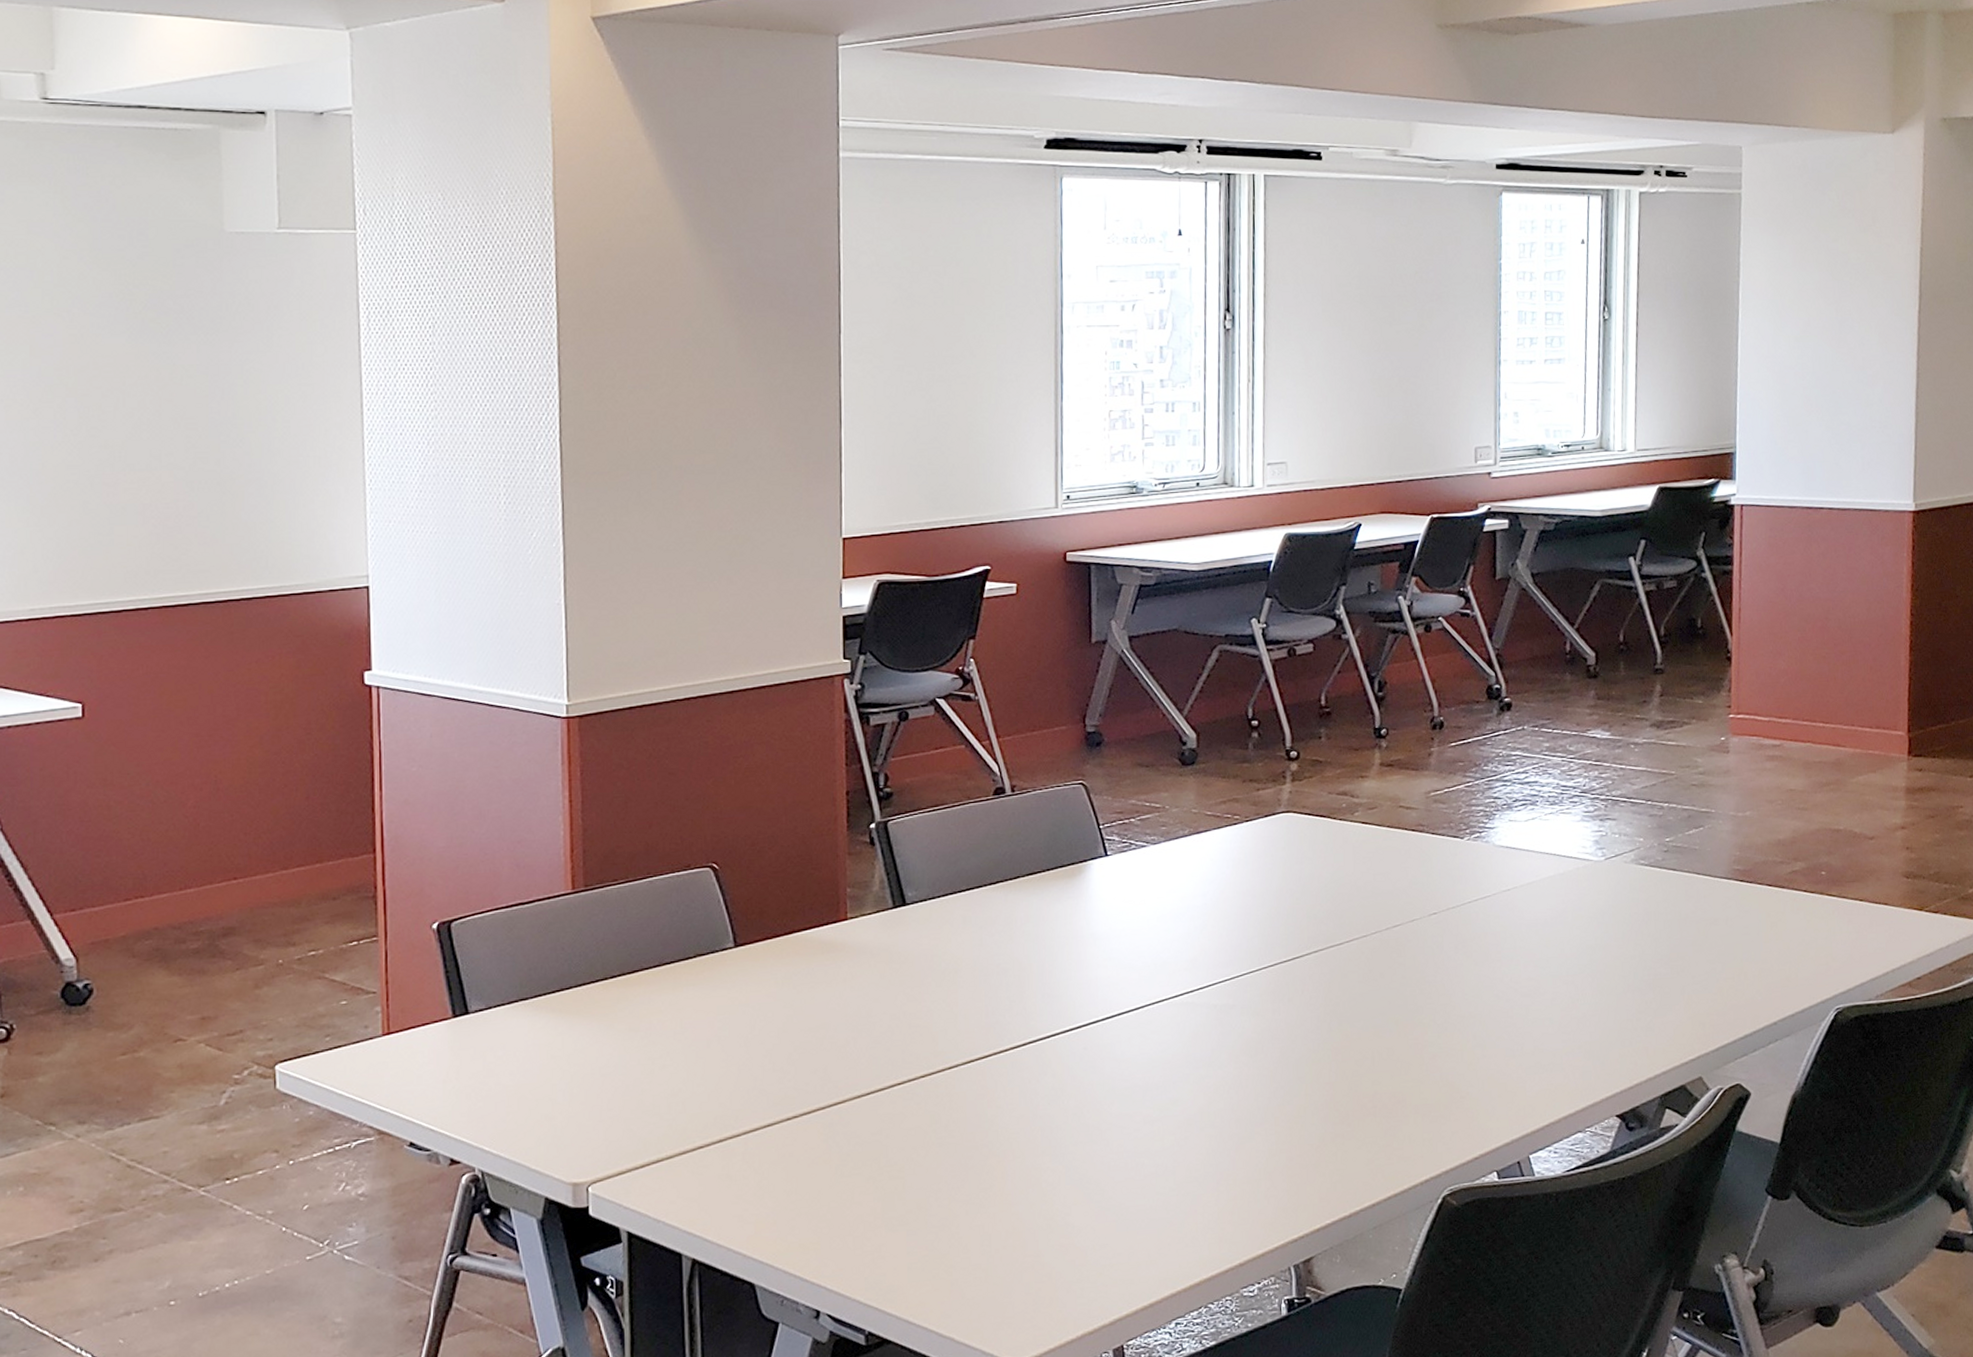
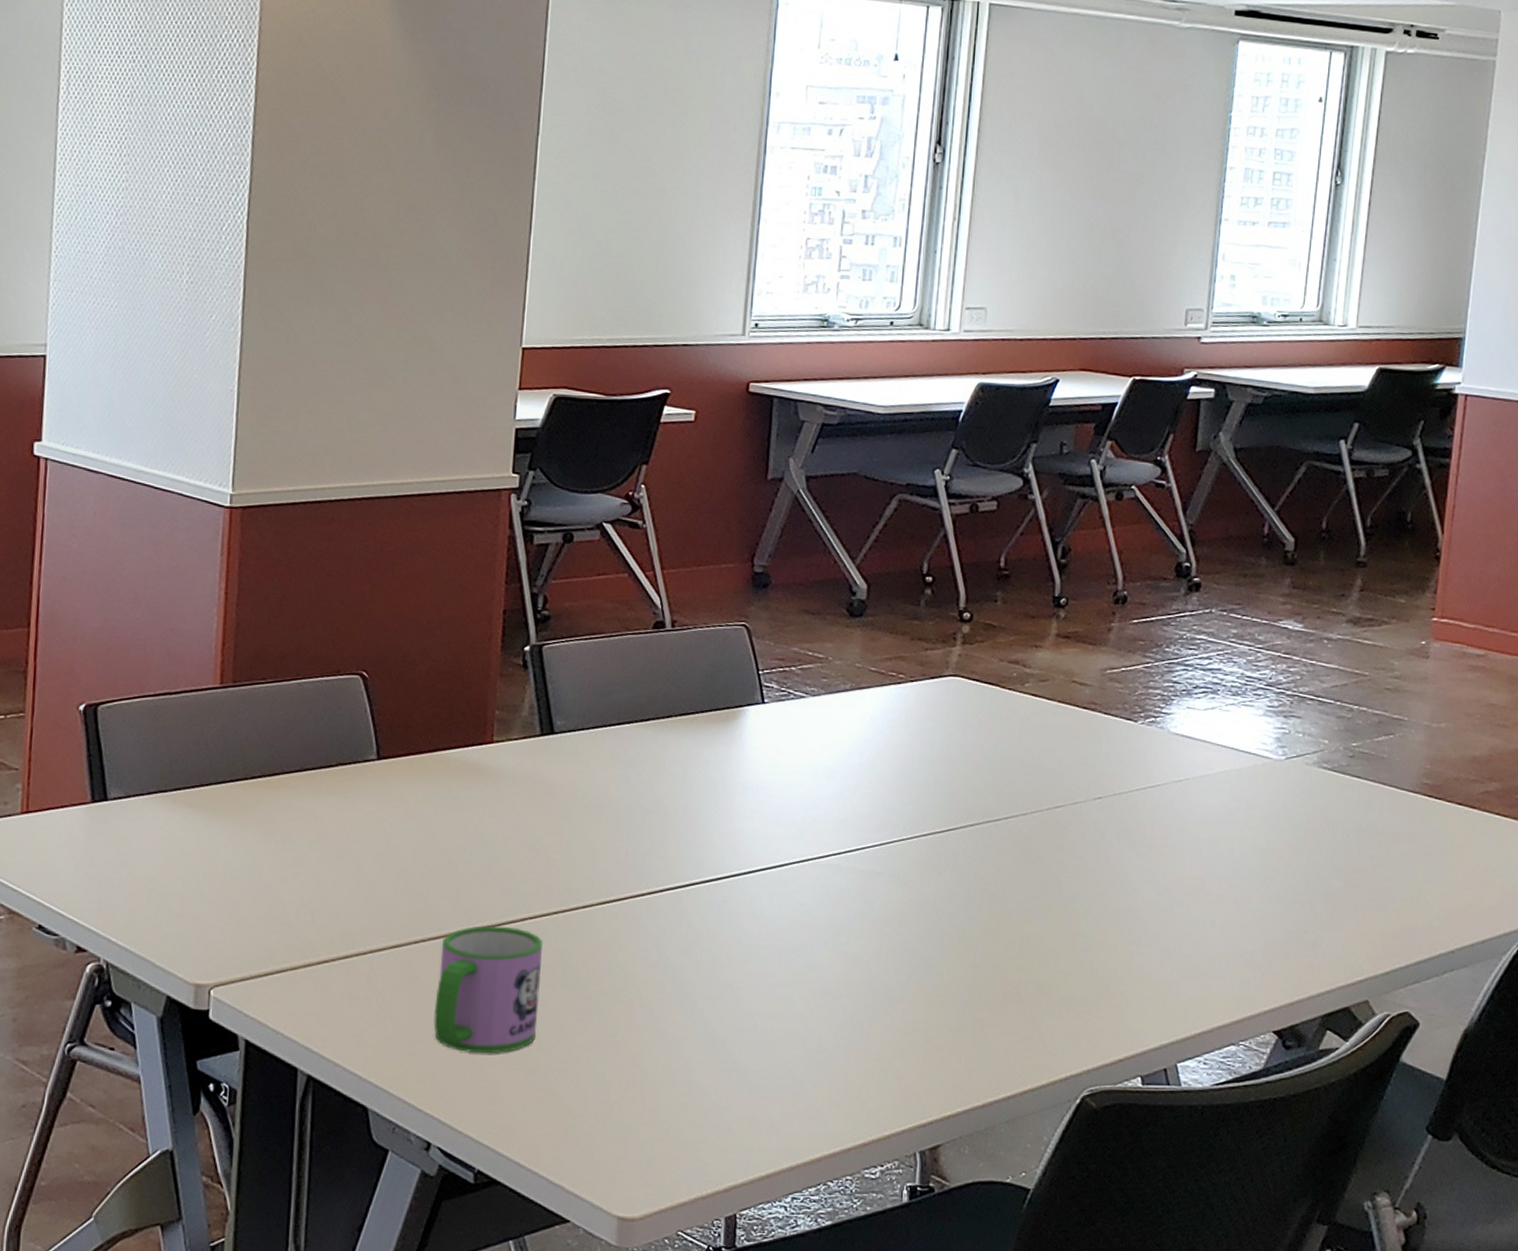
mug: none [812,1094,915,1221] -> present [433,925,544,1054]

